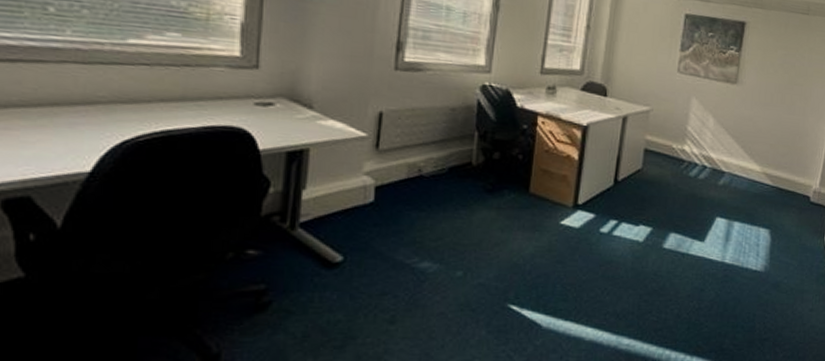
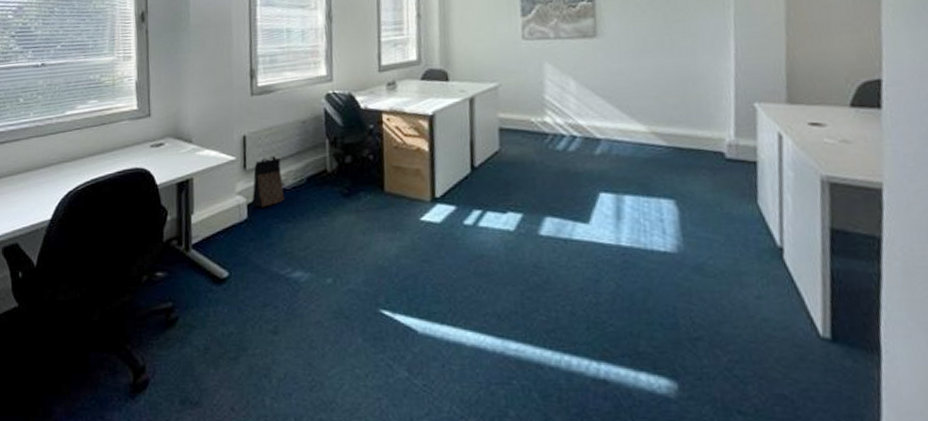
bag: none [380,139,421,192] -> present [251,156,285,208]

